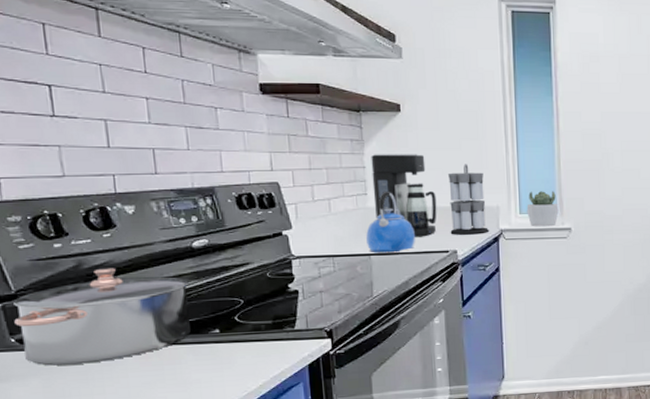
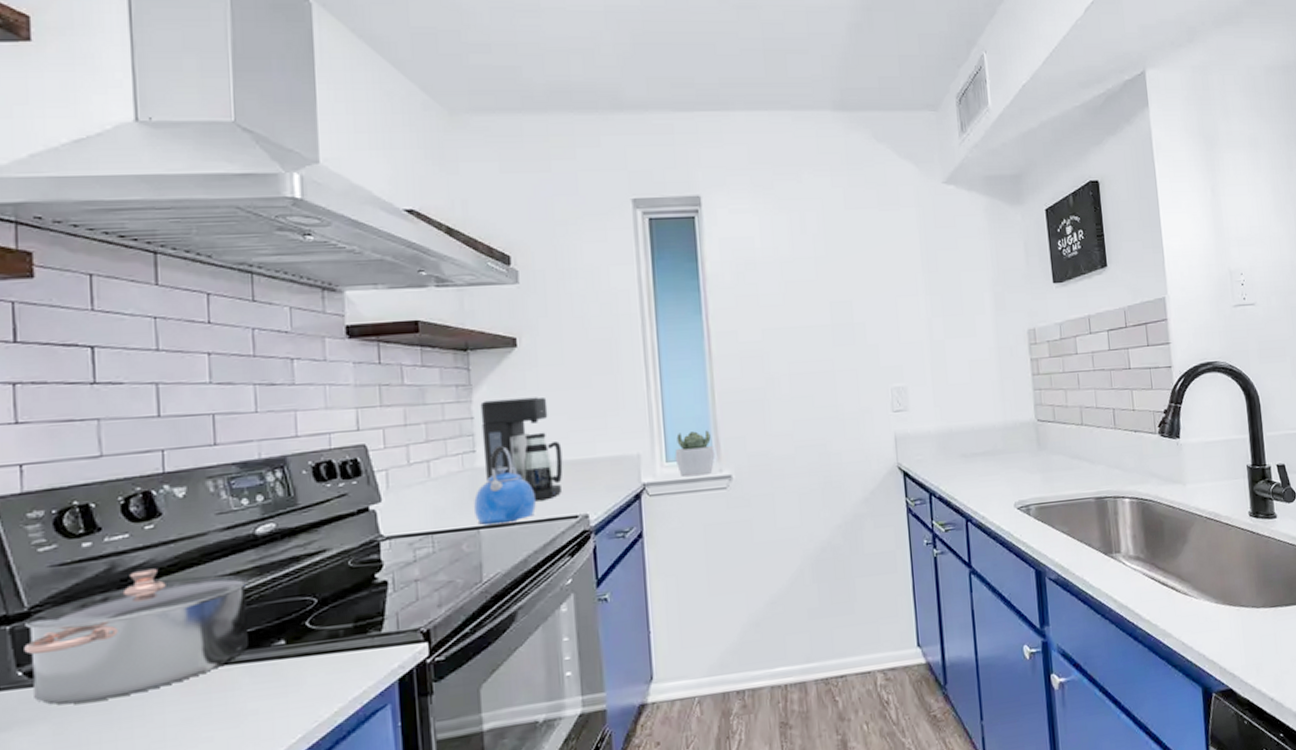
spice rack: present [448,164,489,236] -> none [576,404,628,496]

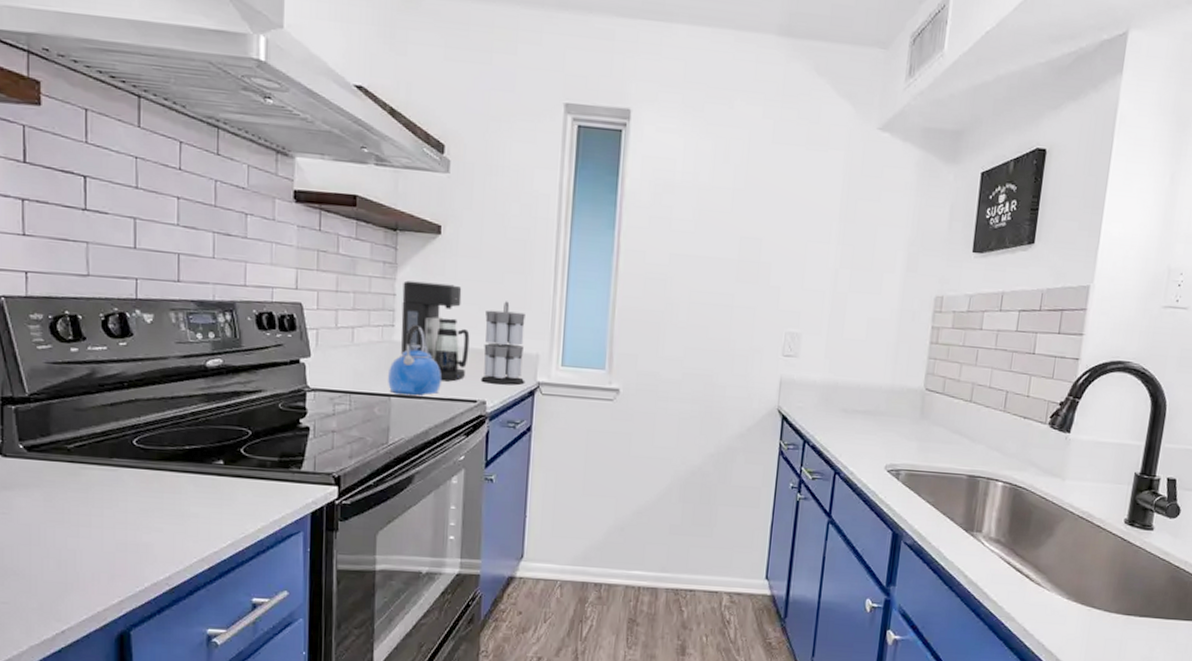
cooking pot: present [24,568,250,705] -> none [25,379,198,482]
spice rack: none [576,404,628,496] -> present [480,301,525,386]
succulent plant: present [674,430,715,478] -> none [570,340,608,385]

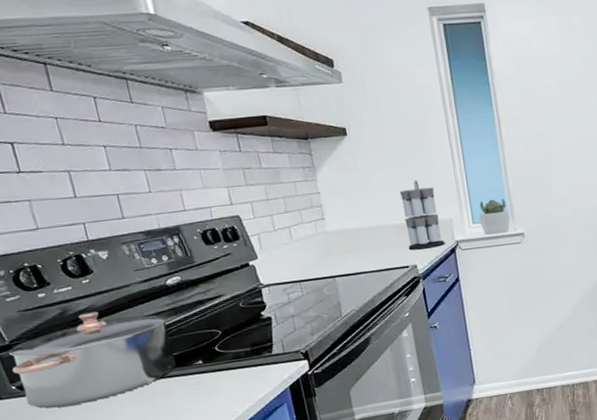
cooking pot: none [25,379,198,482] -> present [9,311,177,409]
kettle: present [387,324,442,396] -> none [328,213,376,274]
coffee maker: present [401,280,470,382] -> none [324,175,394,256]
succulent plant: none [570,340,608,385] -> present [478,198,511,236]

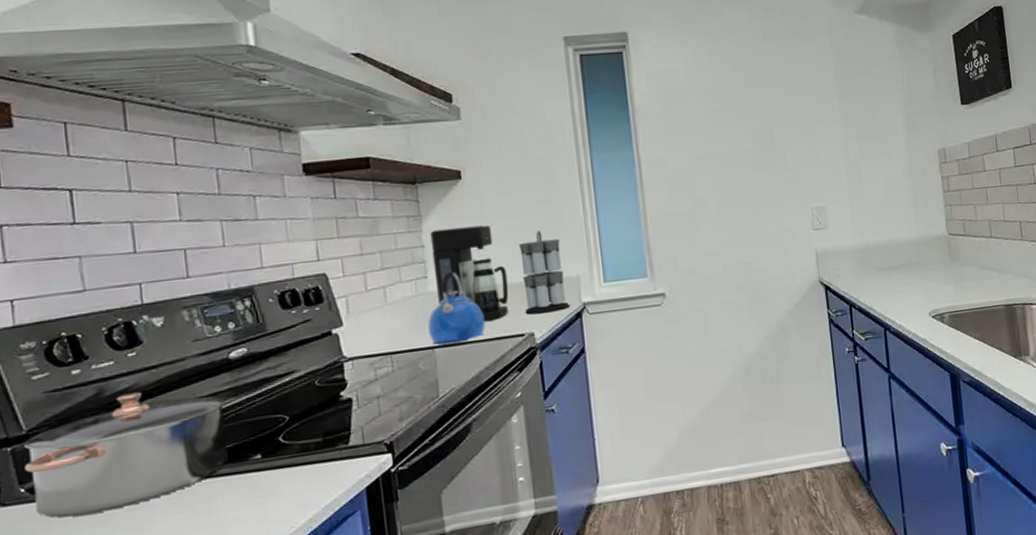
coffee maker: none [324,175,394,256] -> present [430,225,509,322]
kettle: none [328,213,376,274] -> present [427,270,485,344]
succulent plant: present [478,198,511,236] -> none [611,252,649,296]

